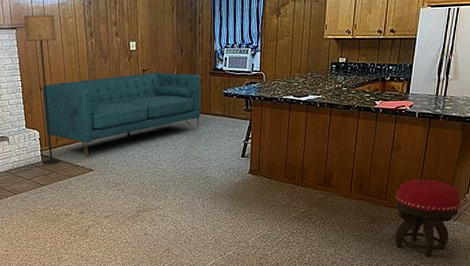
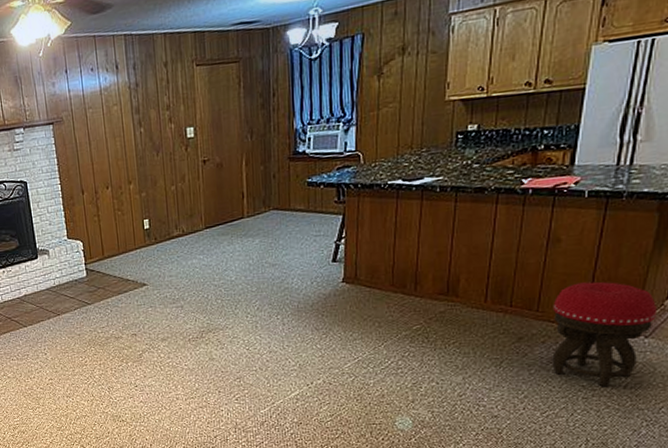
floor lamp: present [24,14,61,165] -> none [61,104,108,281]
sofa: present [42,72,201,158] -> none [84,161,278,270]

